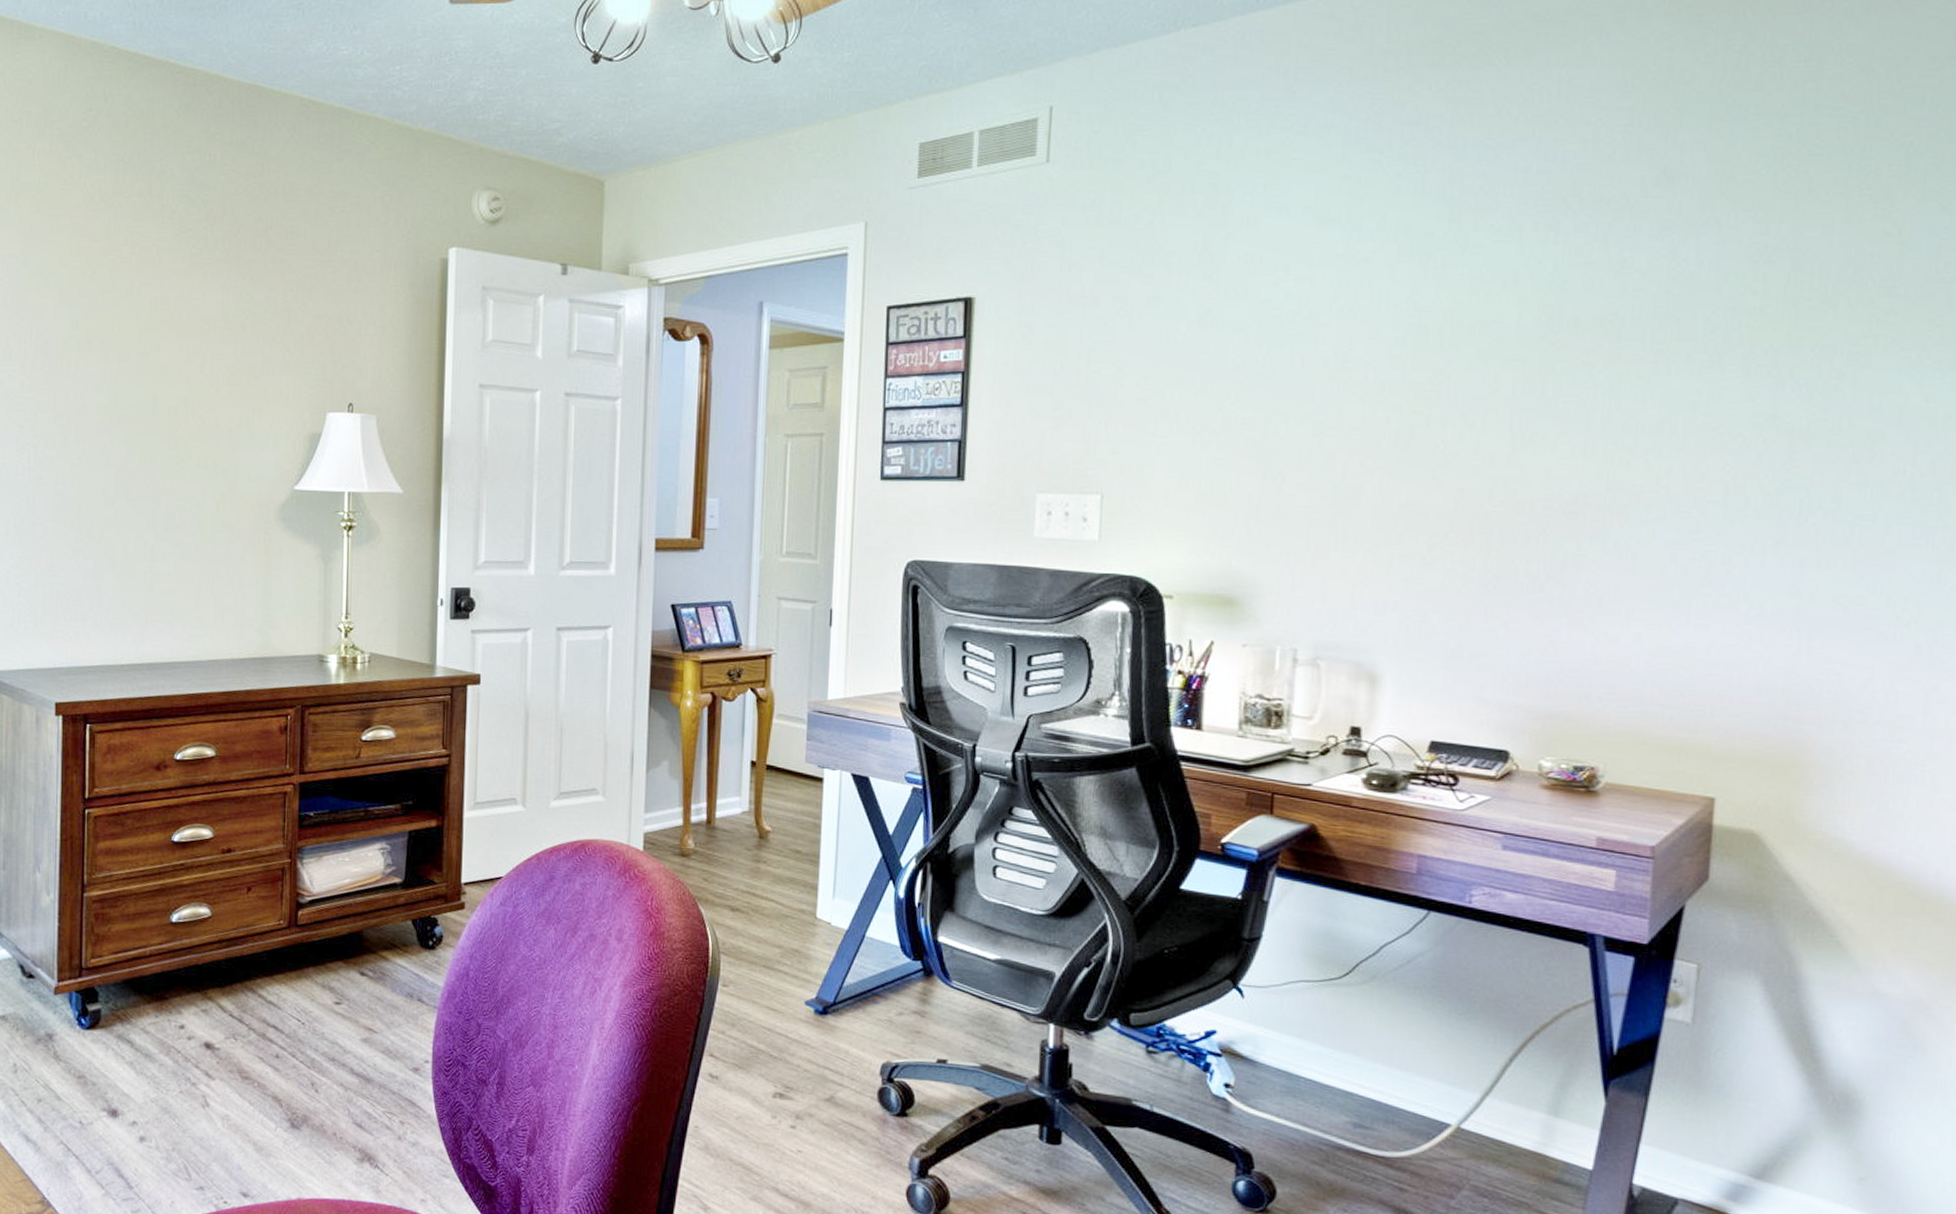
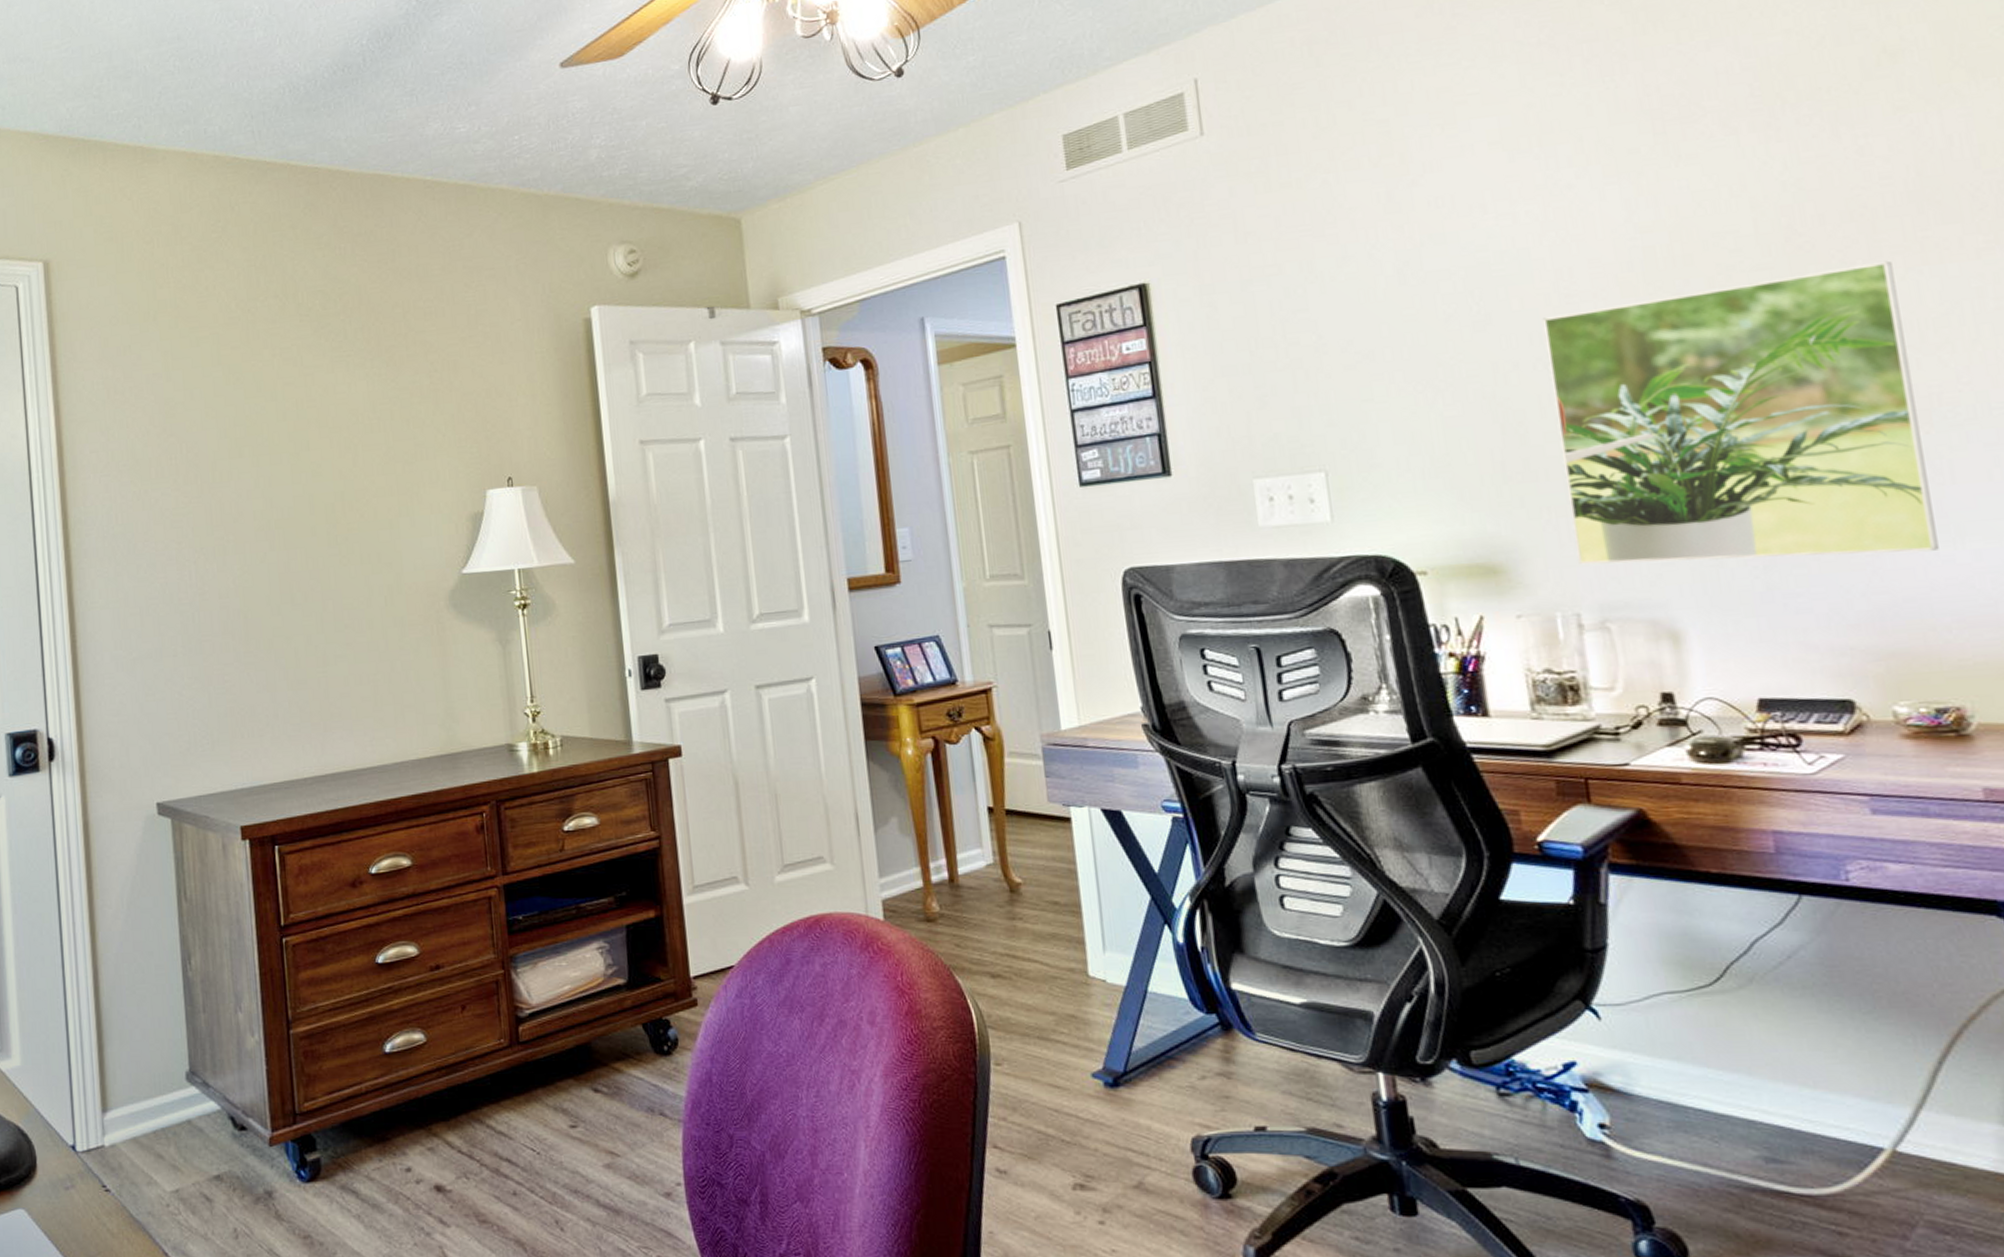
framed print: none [1304,367,1627,630] -> present [1542,260,1939,565]

